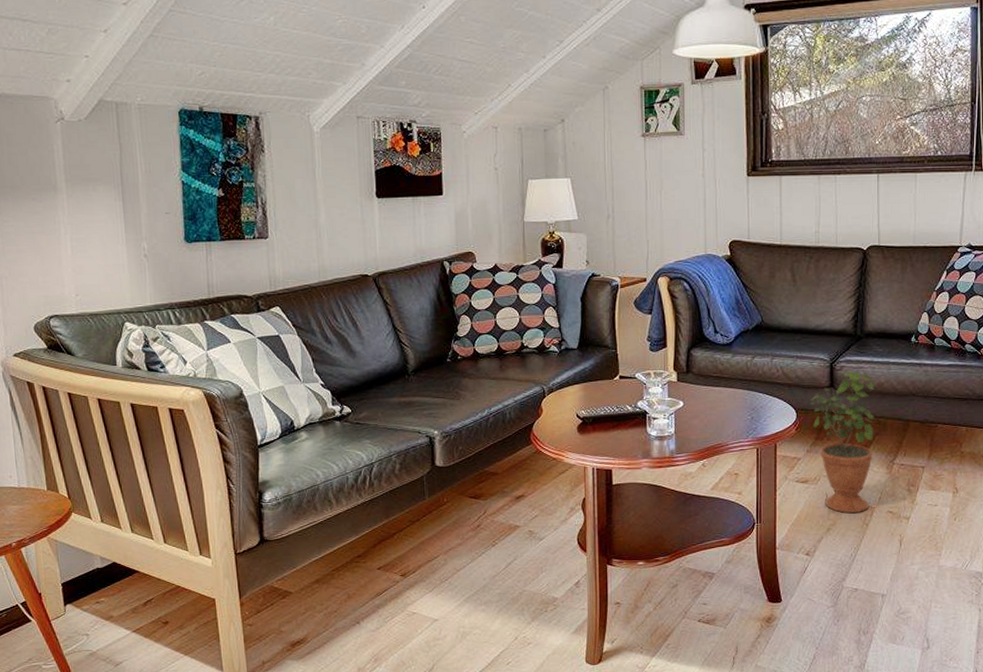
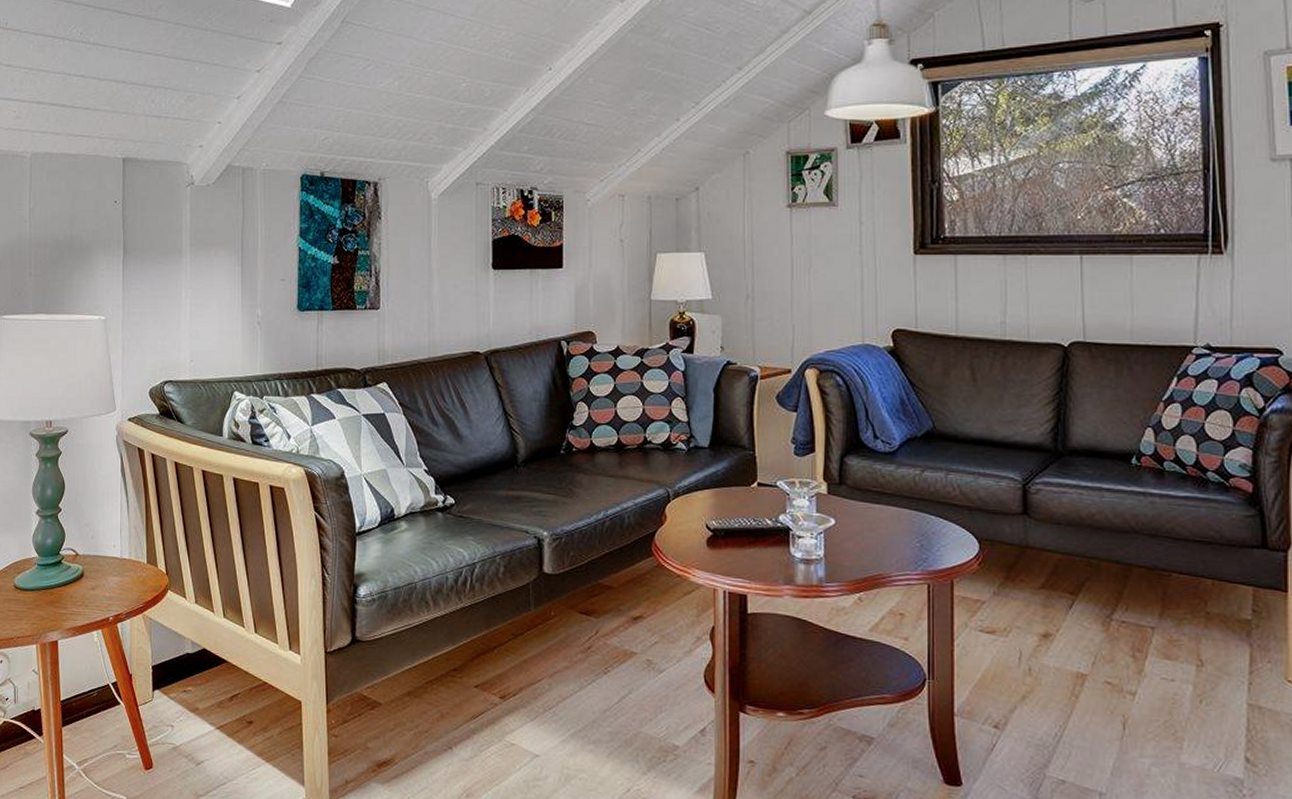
potted plant: present [810,364,876,514] -> none [996,488,1084,680]

